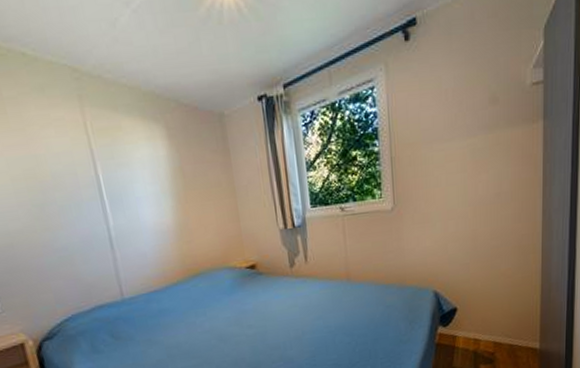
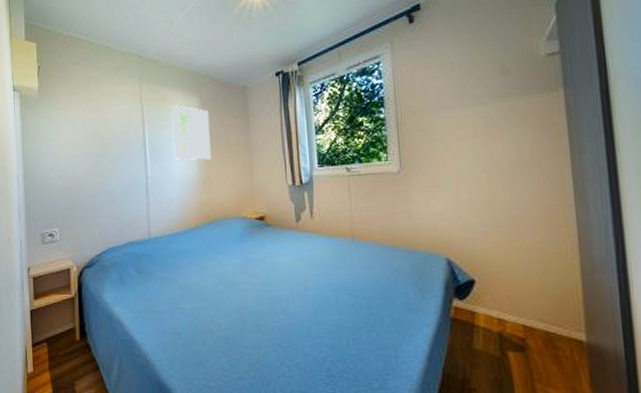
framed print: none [131,137,188,205] -> present [173,105,211,160]

